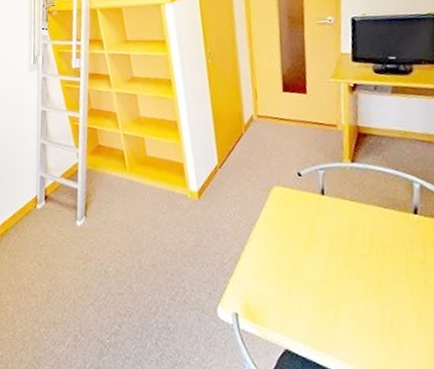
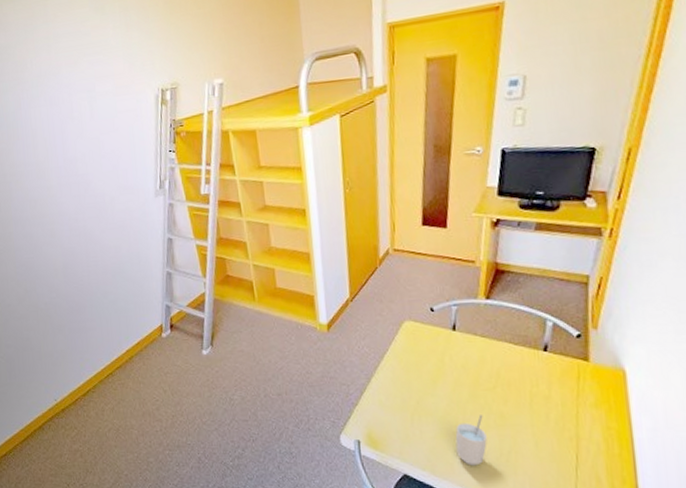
cup: none [334,283,368,338] -> present [455,415,487,466]

